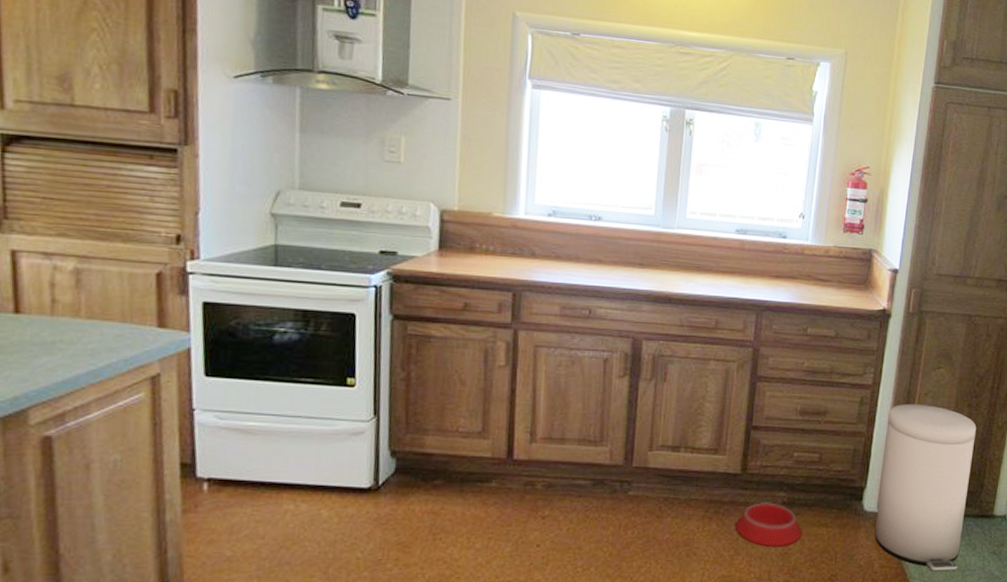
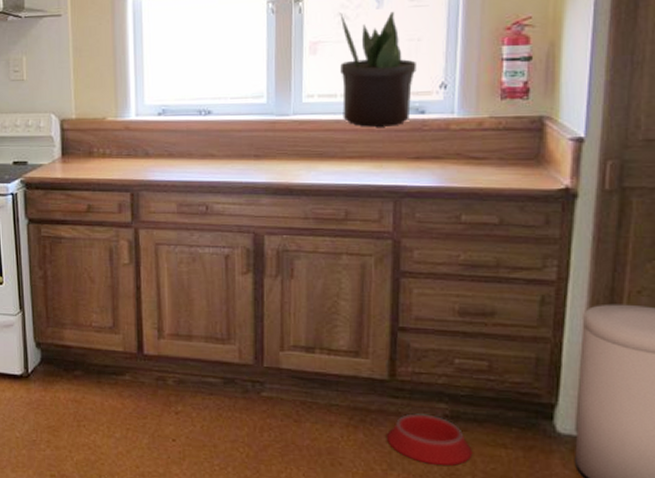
planter: none [720,140,783,247] -> present [340,11,416,127]

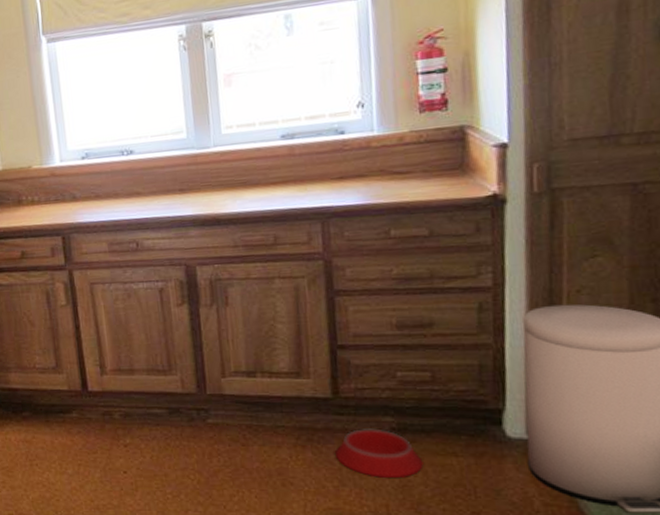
planter: present [340,11,416,127] -> none [251,37,332,152]

